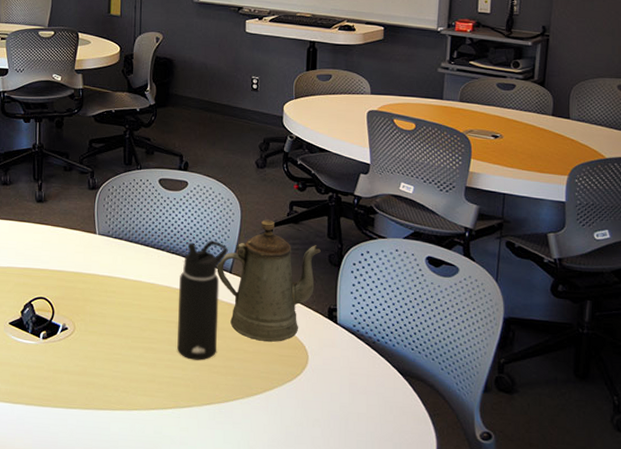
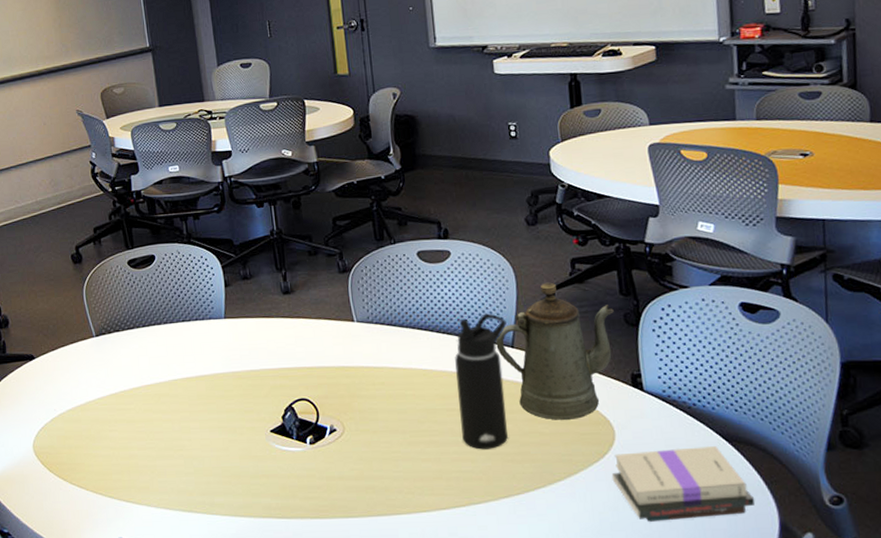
books: none [301,376,419,440] -> present [611,445,755,522]

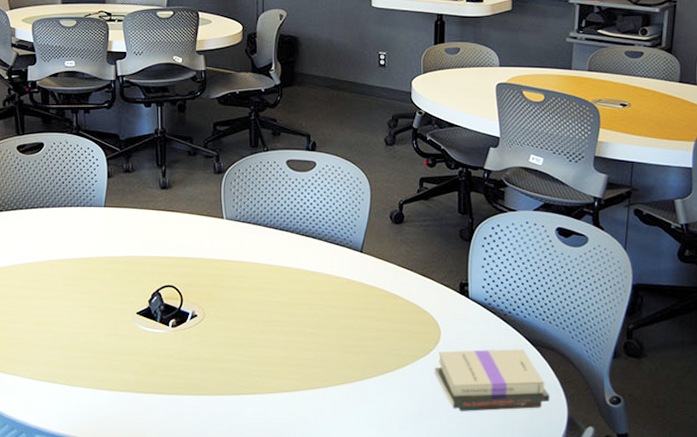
water bottle: present [455,312,509,450] -> none [309,219,358,341]
coffee pot: present [496,282,614,420] -> none [347,197,452,319]

